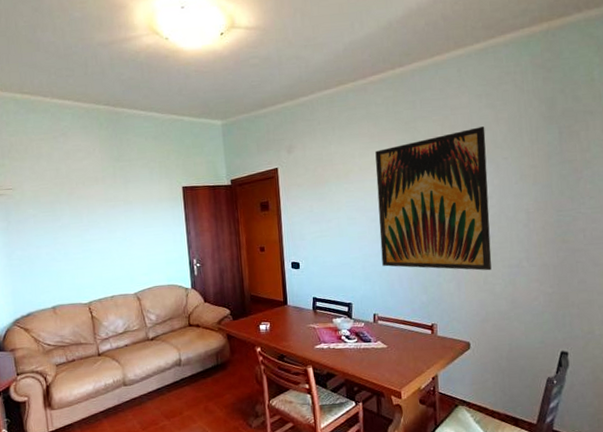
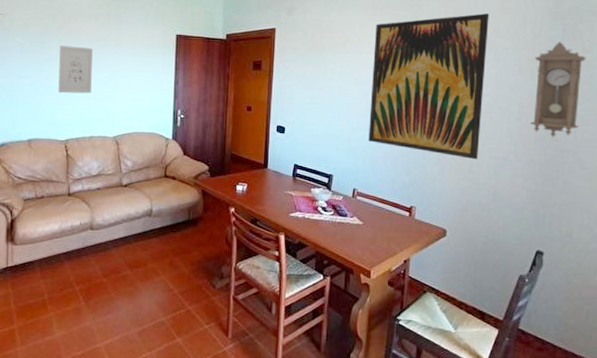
wall art: none [71,210,107,257] -> present [58,45,93,94]
pendulum clock: none [535,144,587,239] -> present [530,41,586,137]

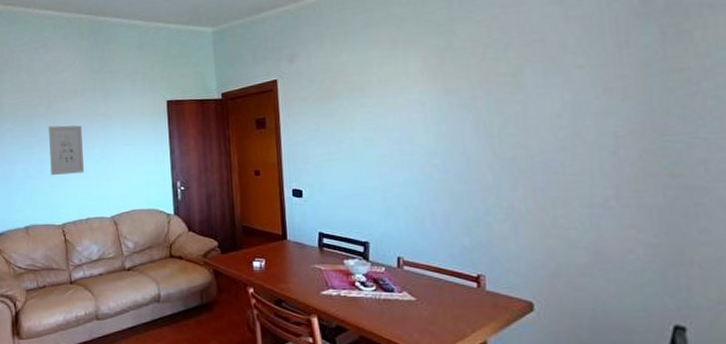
wall art: present [368,13,490,160] -> none [399,27,563,211]
pendulum clock: present [530,41,586,137] -> none [625,48,710,172]

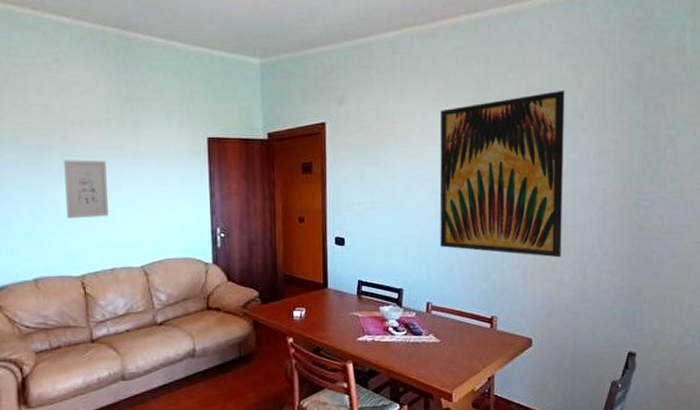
wall art: none [399,27,563,211] -> present [439,91,565,258]

